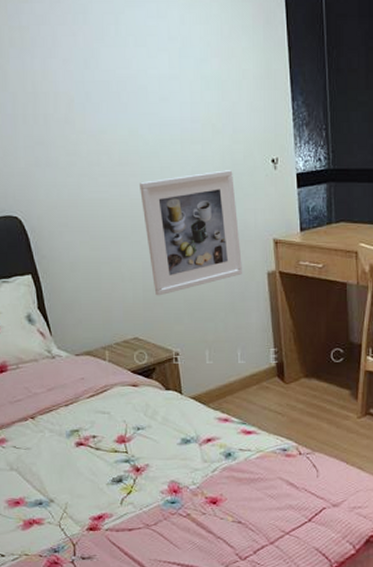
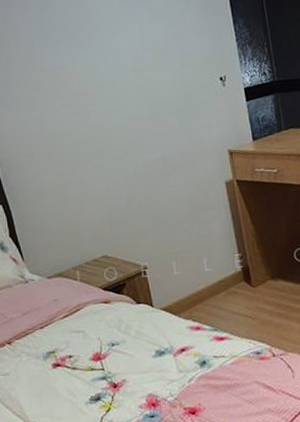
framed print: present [140,170,242,296] -> none [99,91,201,214]

